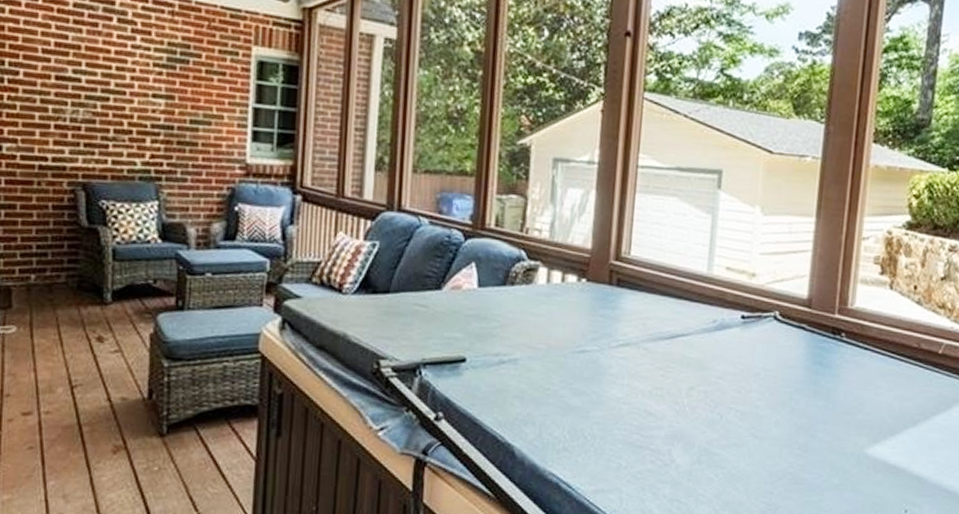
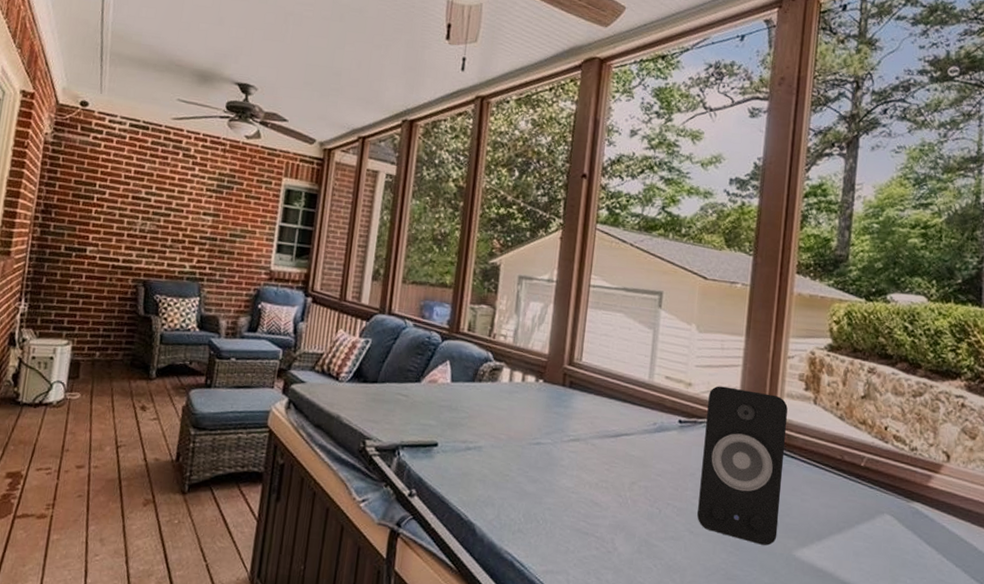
speaker: none [762,275,861,445] -> present [697,386,788,546]

